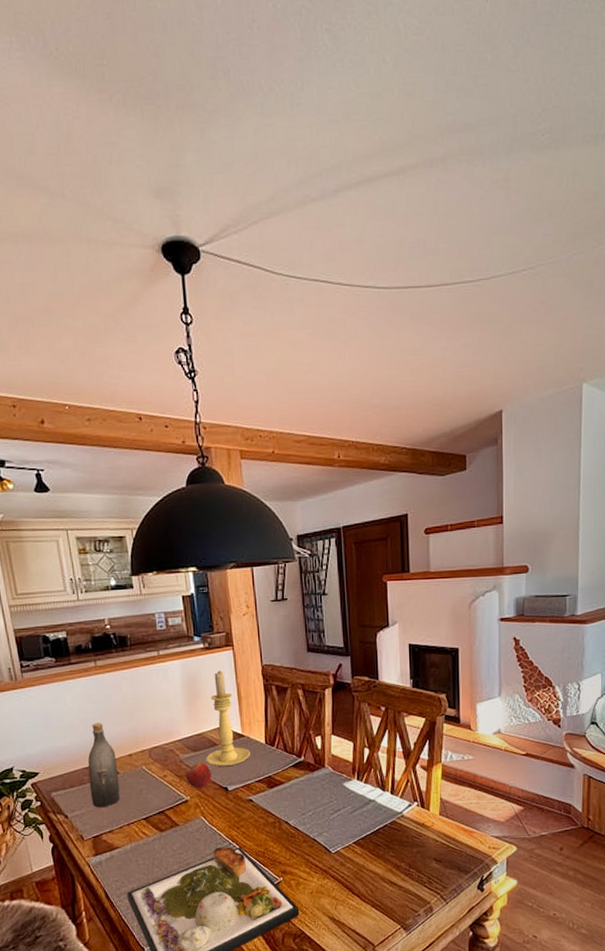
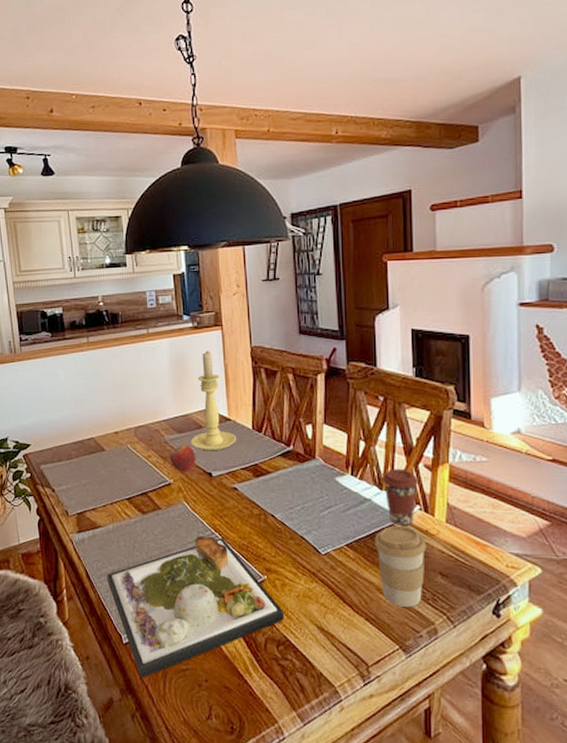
water jug: present [87,723,120,808] -> none [76,398,105,484]
coffee cup: none [379,821,423,892] -> present [375,525,427,607]
coffee cup: none [384,770,416,821] -> present [382,468,418,526]

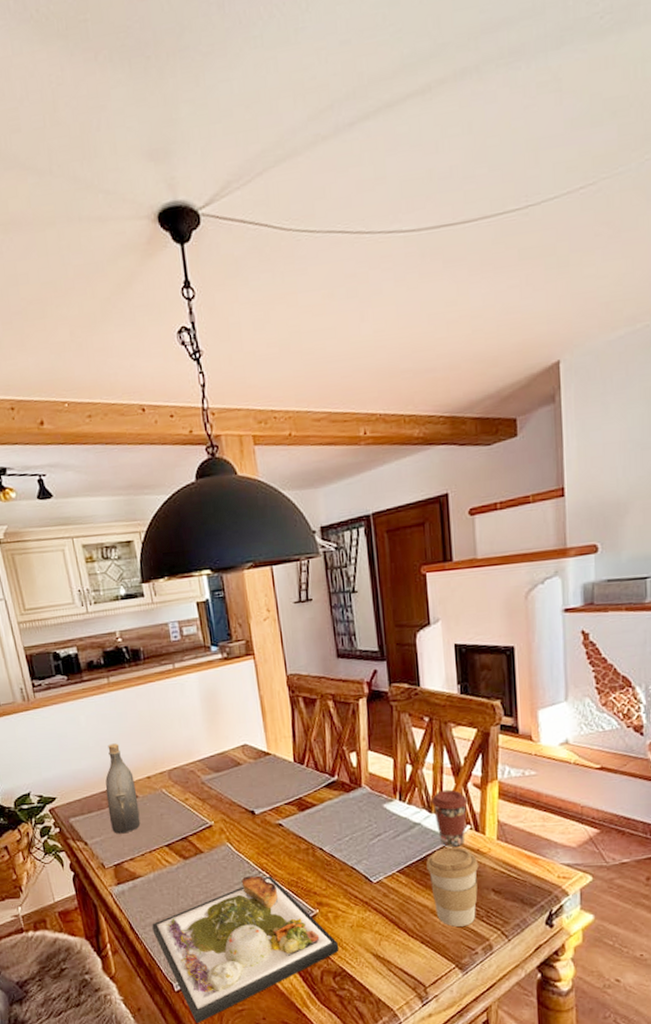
water jug: none [76,398,105,484] -> present [105,743,141,834]
fruit: present [170,445,196,472] -> none [208,784,237,813]
candle holder: present [190,351,237,451] -> none [229,682,279,789]

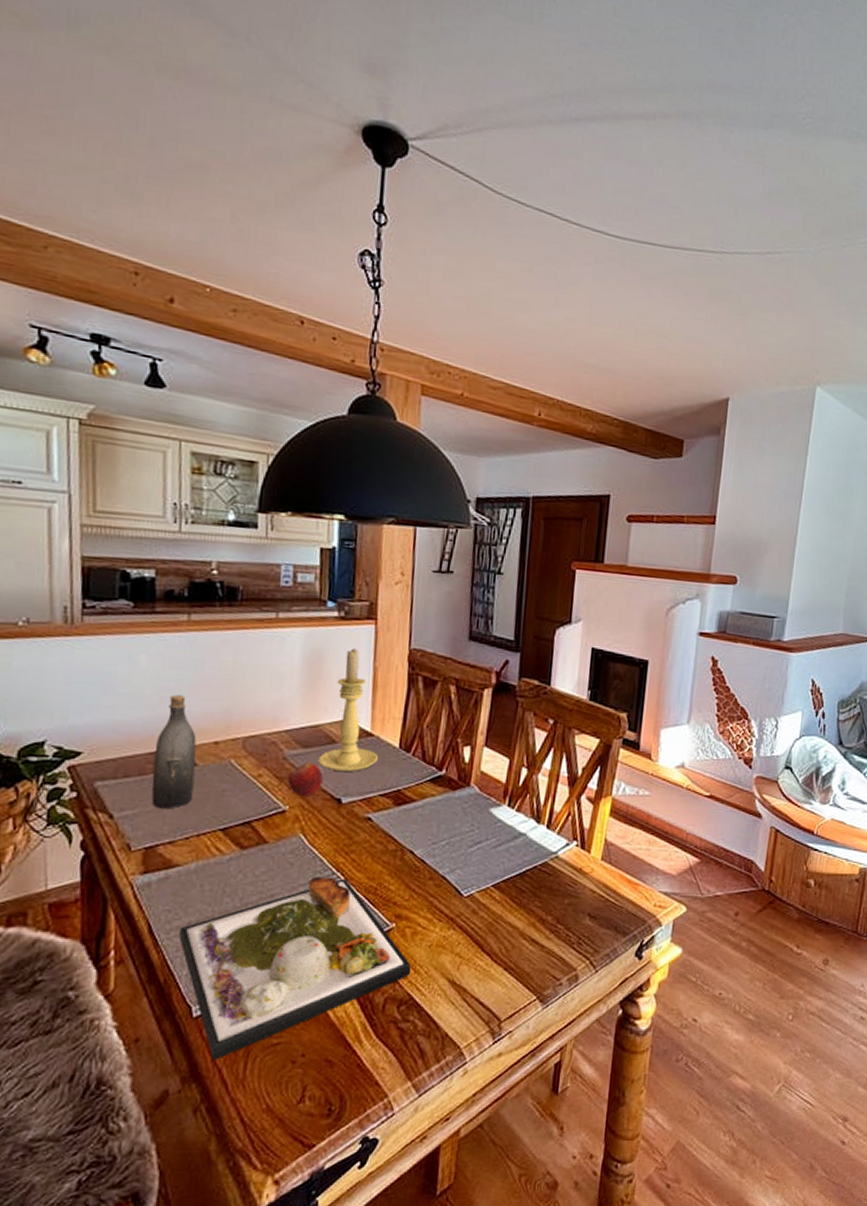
fruit: none [208,784,237,813] -> present [287,762,323,797]
candle holder: none [229,682,279,789] -> present [318,648,379,773]
coffee cup: present [426,846,479,927] -> none [524,863,579,953]
coffee cup: present [431,789,468,847] -> none [540,800,579,864]

